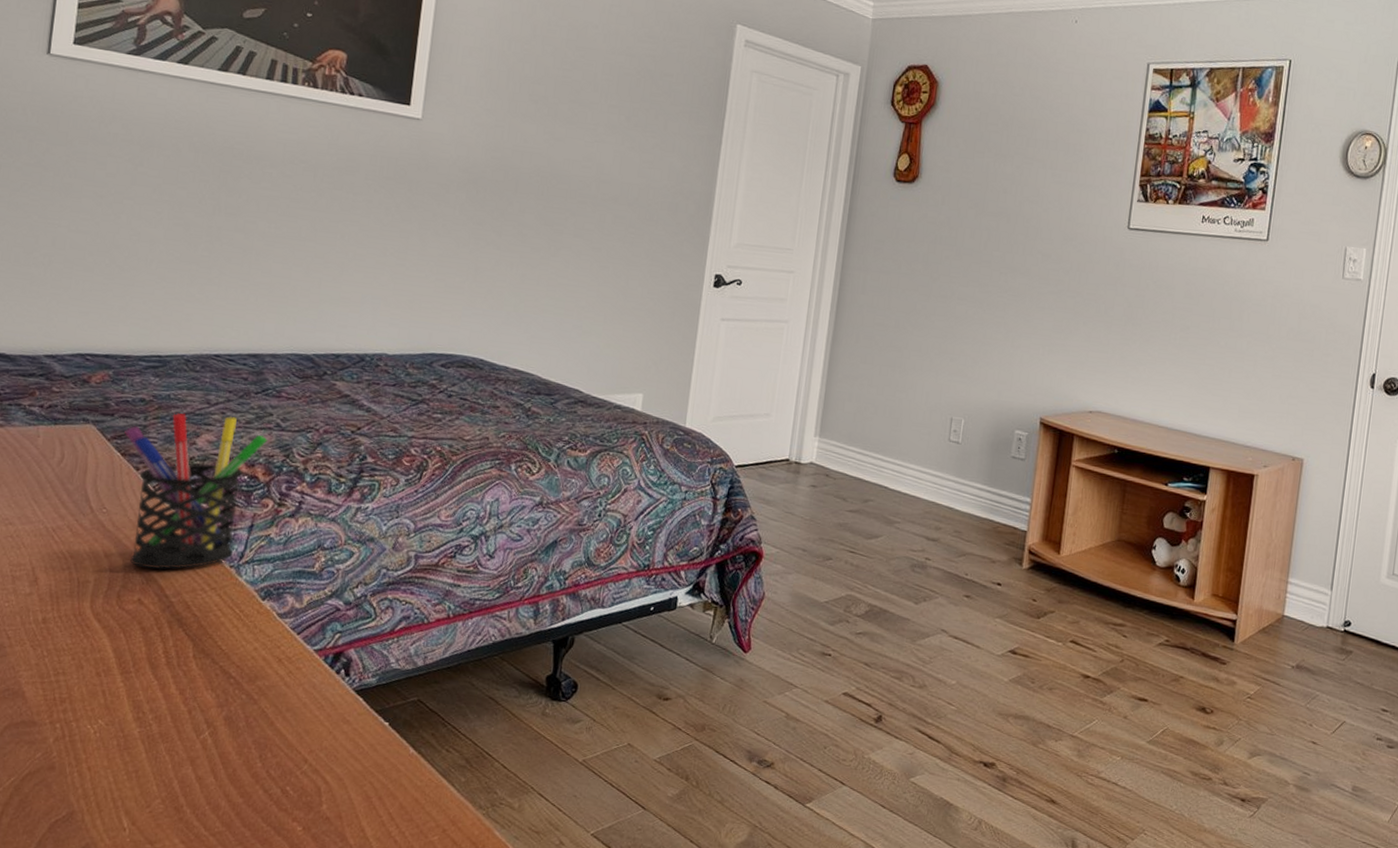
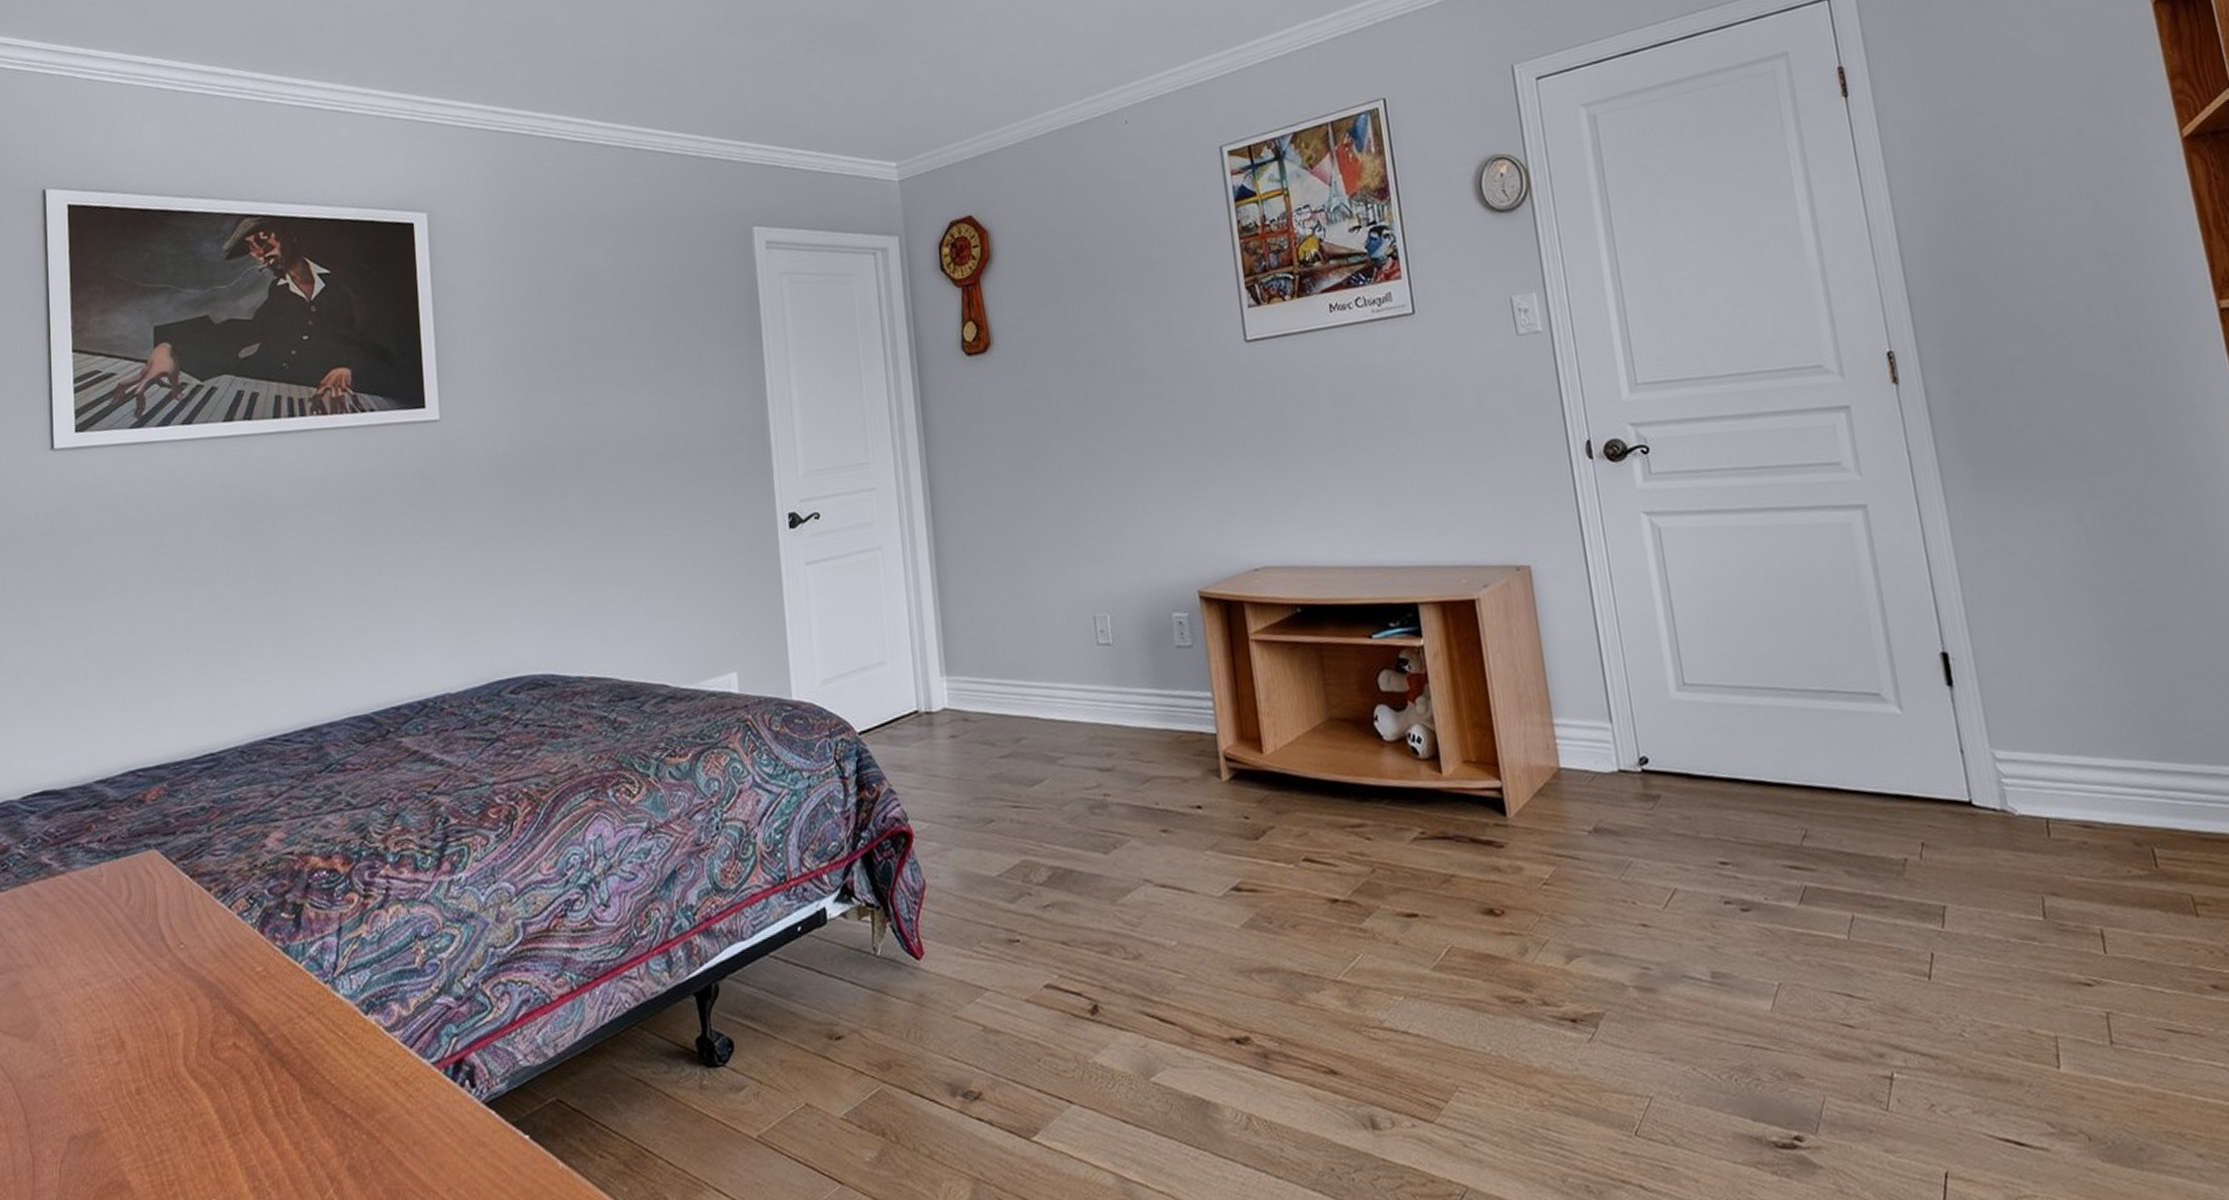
pen holder: present [125,413,268,570] -> none [190,805,341,1006]

